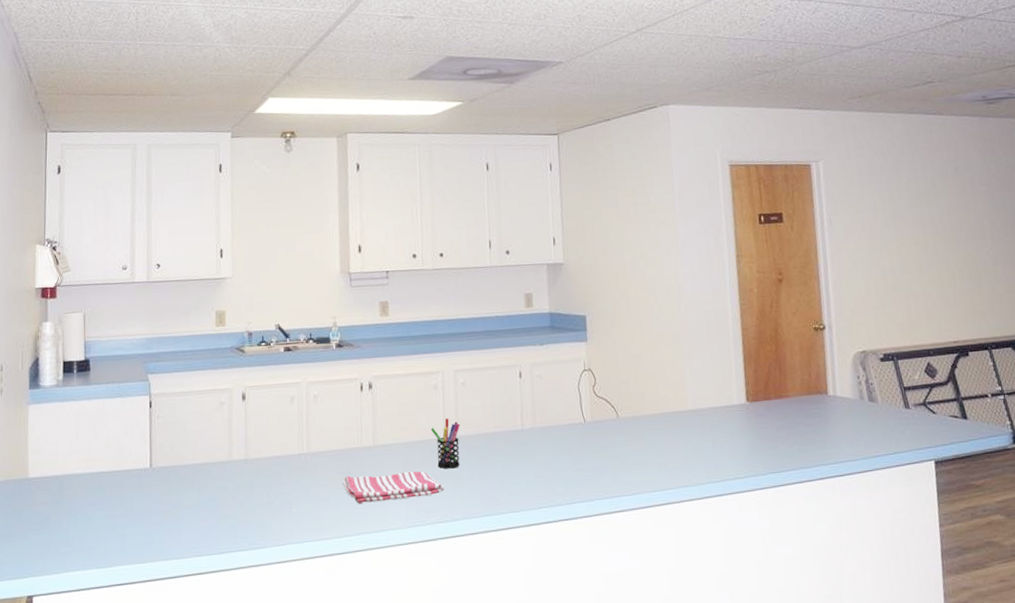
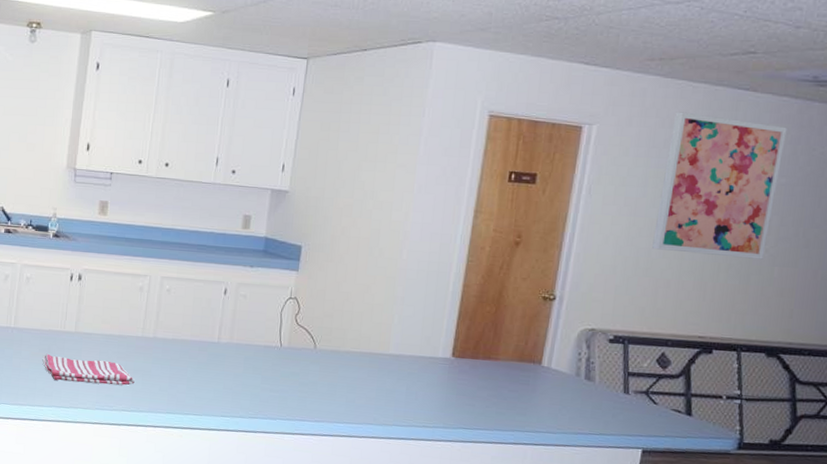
pen holder: present [431,418,460,469] -> none [131,319,159,366]
wall art: none [883,140,987,267] -> present [652,112,787,260]

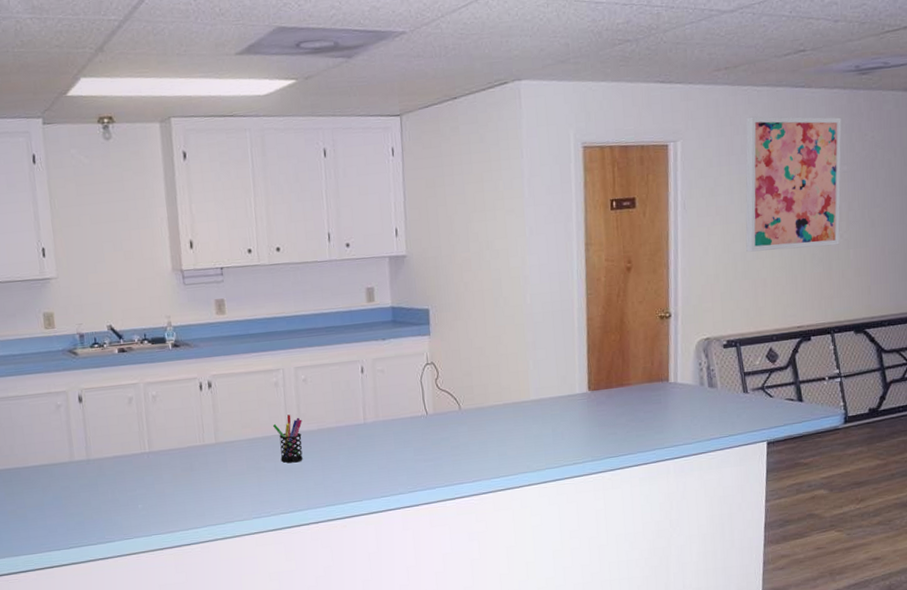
dish towel: present [42,353,135,386] -> none [186,466,288,498]
pen holder: none [131,319,159,366] -> present [273,414,303,463]

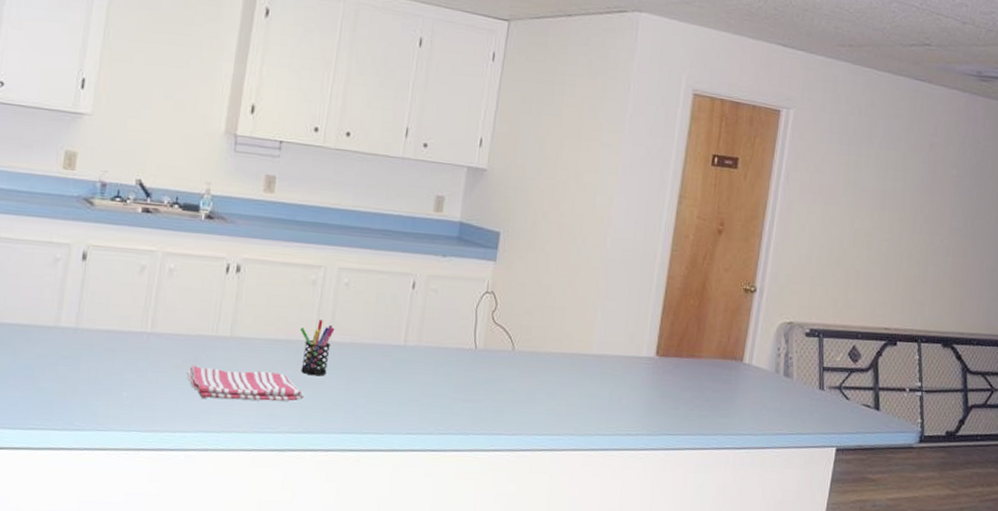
dish towel: none [186,466,288,498] -> present [187,364,304,402]
wall art: present [745,116,842,252] -> none [844,99,957,250]

